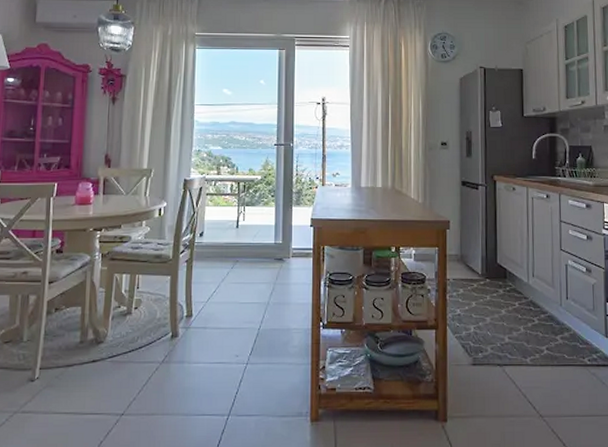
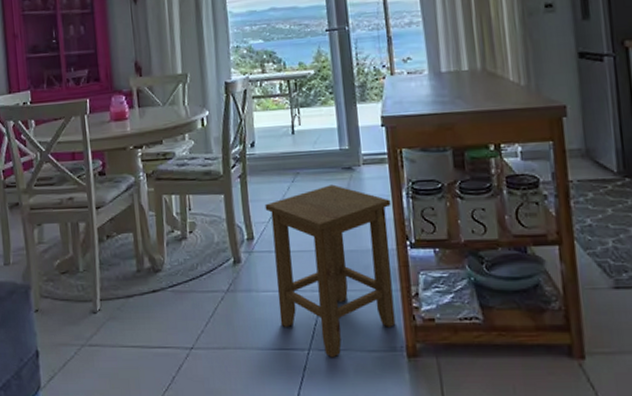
stool: none [205,272,311,423] -> present [264,184,396,358]

